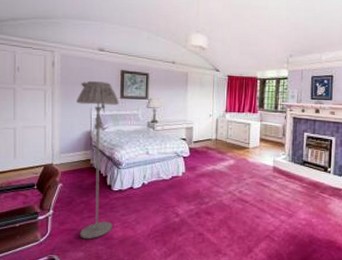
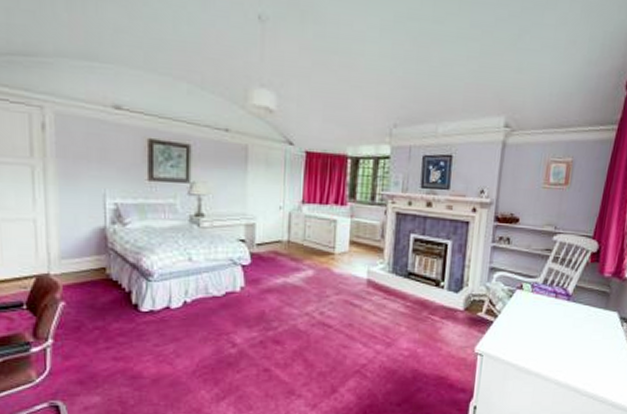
floor lamp: present [77,80,119,239] -> none [82,153,146,379]

